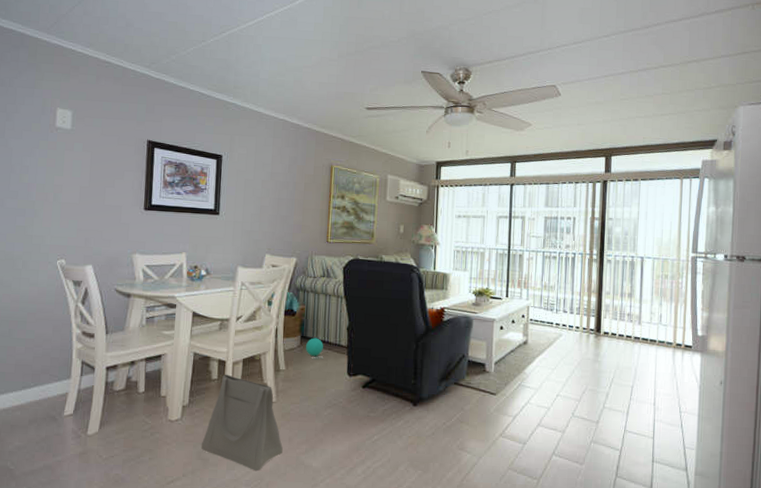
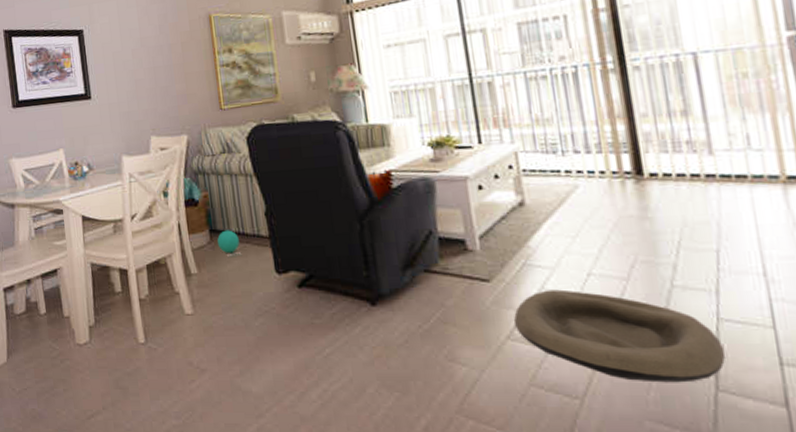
tote bag: present [200,374,283,472] -> none [116,284,212,401]
dog bed: none [507,404,624,471] -> present [514,289,725,383]

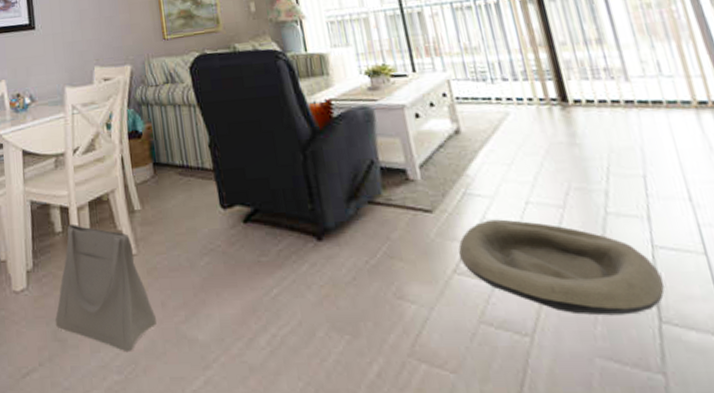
tote bag: none [116,284,212,401] -> present [55,223,156,353]
ball: present [217,230,242,258] -> none [161,163,186,193]

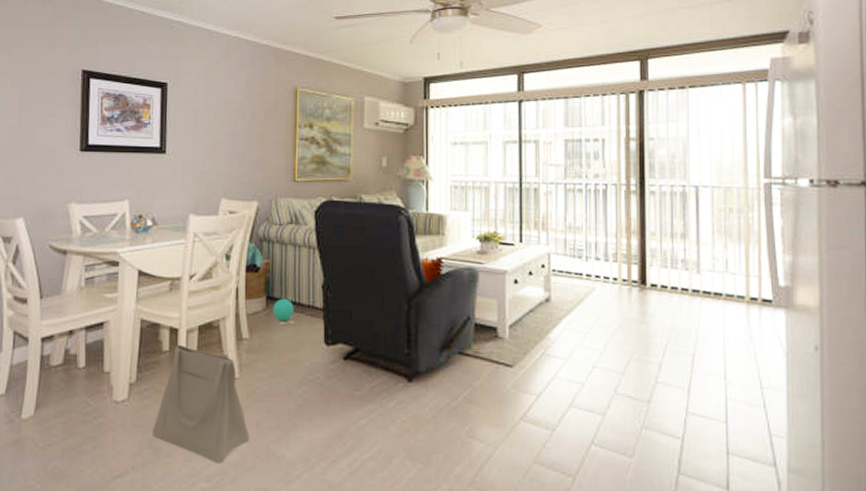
ball: none [161,163,186,193] -> present [273,298,295,326]
dog bed: present [458,219,665,316] -> none [529,378,687,466]

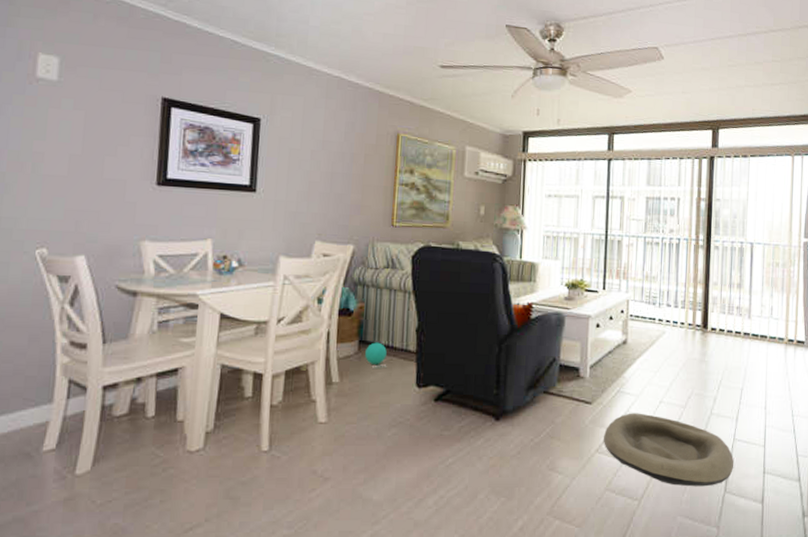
tote bag: present [152,344,249,464] -> none [229,390,335,510]
dog bed: none [529,378,687,466] -> present [604,413,734,487]

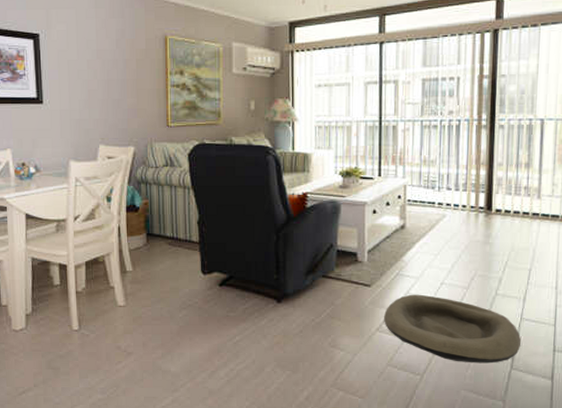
ball: present [365,342,387,370] -> none [153,234,174,259]

